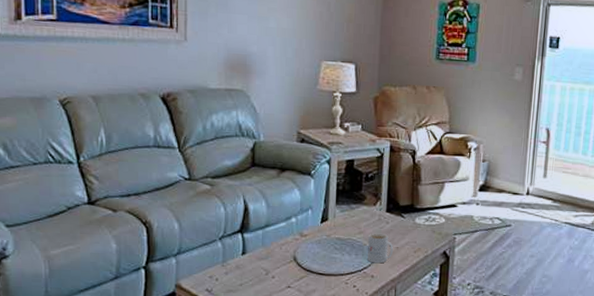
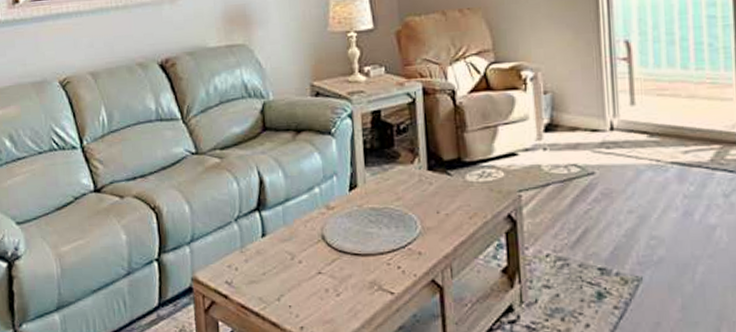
mug: present [367,233,394,264] -> none [408,197,443,237]

